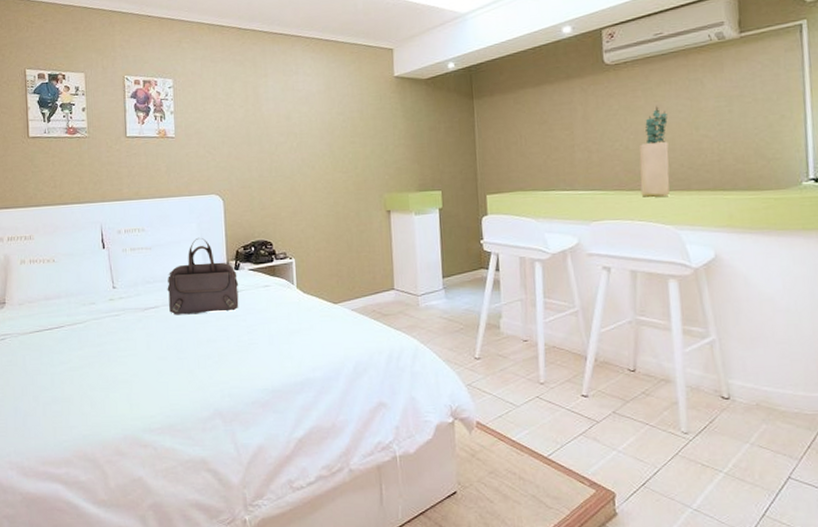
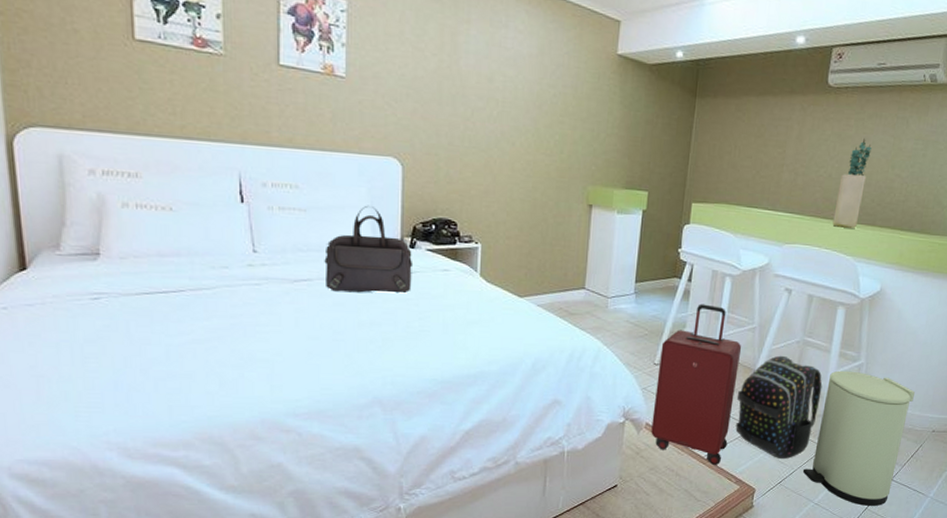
suitcase: none [479,292,572,466] -> present [651,304,742,465]
backpack: none [572,338,672,456] -> present [735,355,823,459]
pedal bin: none [669,349,792,511] -> present [802,370,915,506]

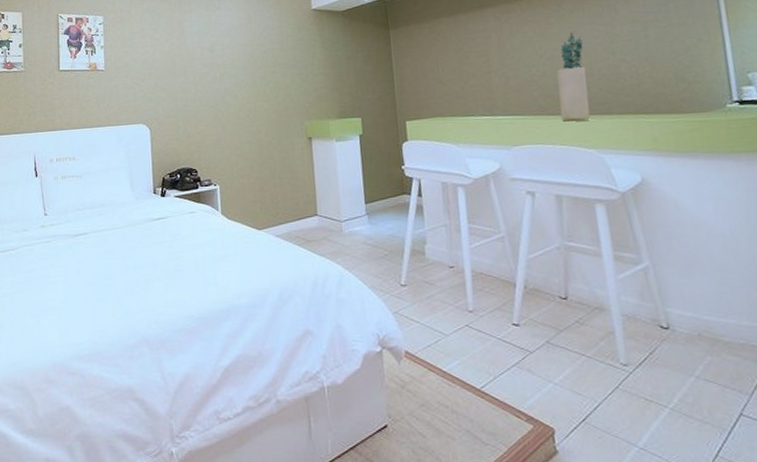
handbag: present [324,205,414,294] -> none [96,165,166,242]
suitcase: present [651,304,742,465] -> none [404,217,505,399]
backpack: present [735,355,823,459] -> none [502,264,608,389]
pedal bin: present [802,370,915,506] -> none [609,276,745,452]

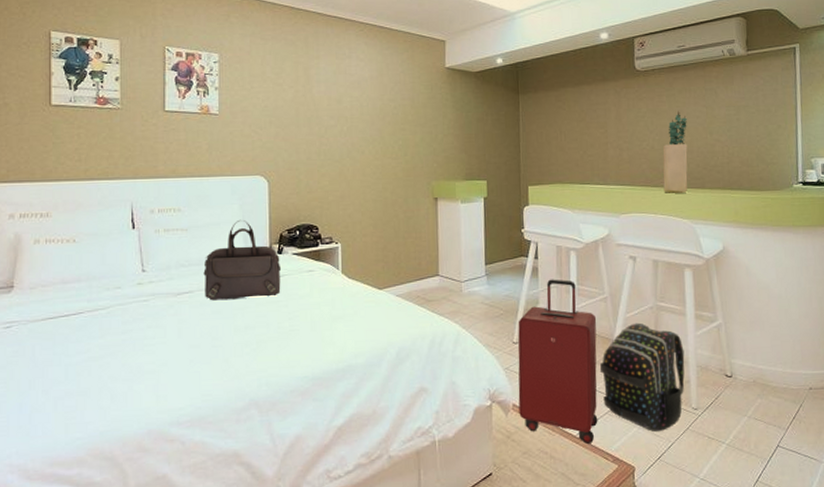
handbag: none [96,165,166,242] -> present [203,219,282,301]
suitcase: none [404,217,505,399] -> present [518,279,598,444]
backpack: none [502,264,608,389] -> present [600,322,685,431]

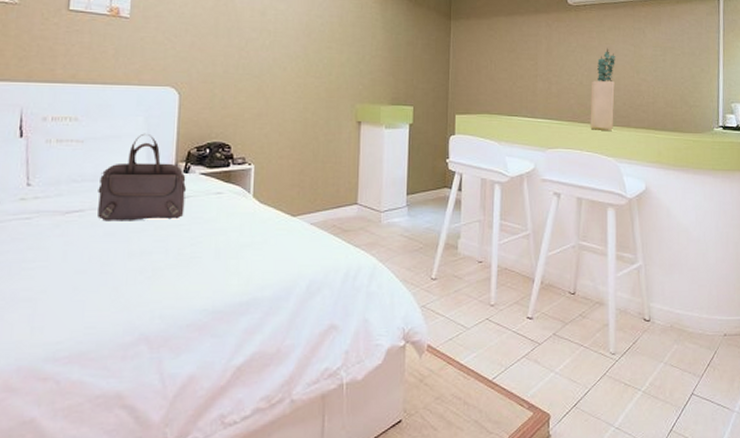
suitcase: present [518,279,598,444] -> none [434,213,518,389]
backpack: present [600,322,685,431] -> none [520,262,604,377]

